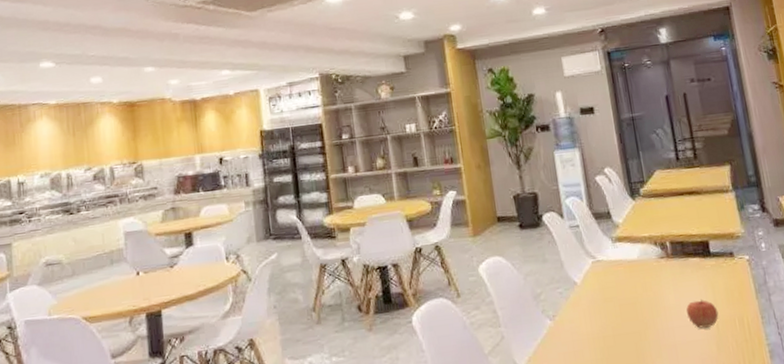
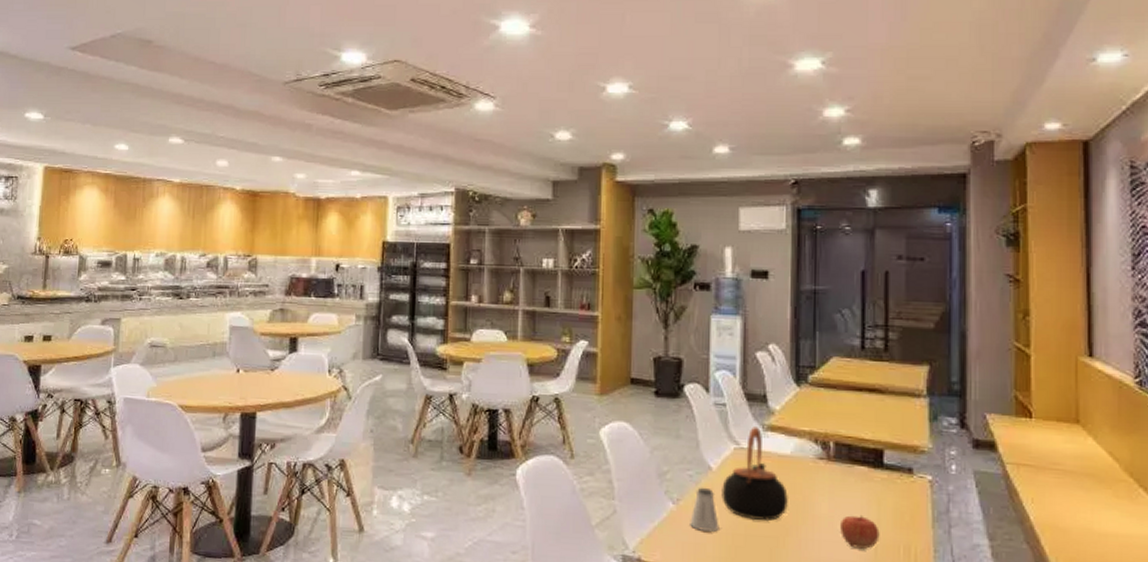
saltshaker: none [566,300,592,340] -> present [690,487,719,532]
teapot: none [587,240,643,322] -> present [722,427,788,522]

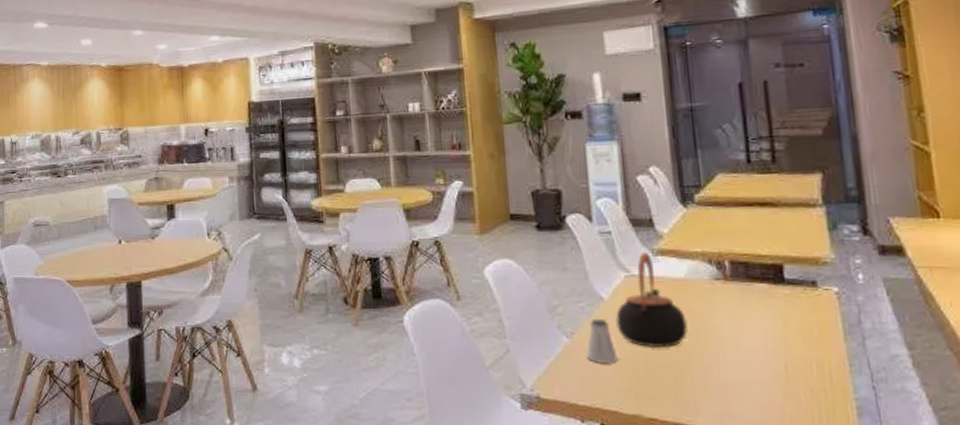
apple: present [839,514,880,549] -> none [744,333,789,369]

